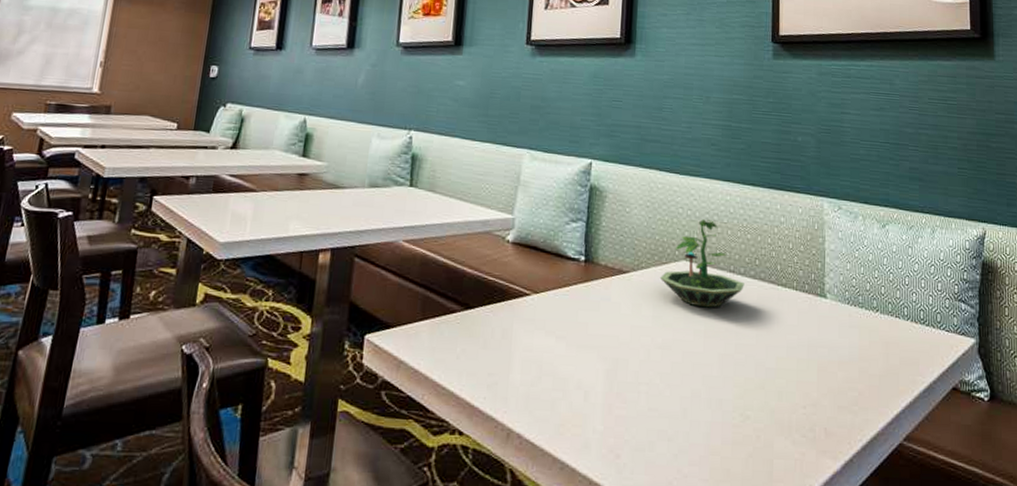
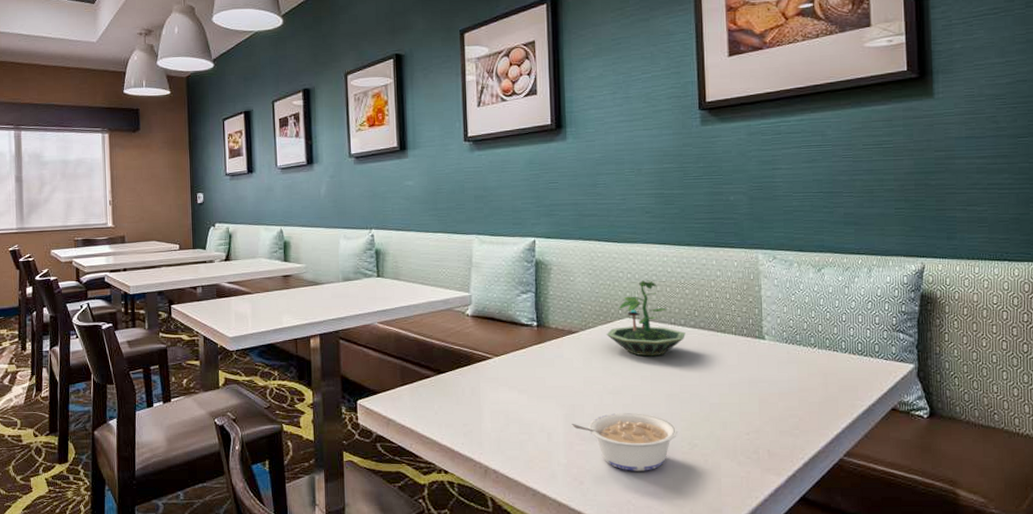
legume: none [613,372,729,446] -> present [572,413,677,471]

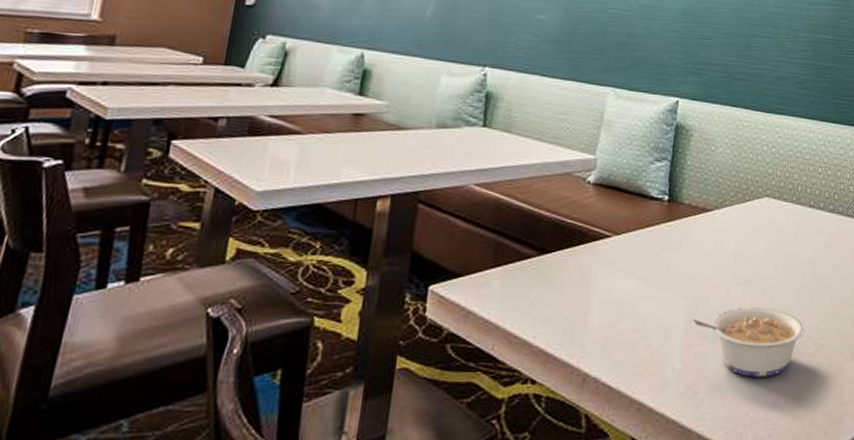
terrarium: present [606,280,685,357] -> none [742,156,823,243]

